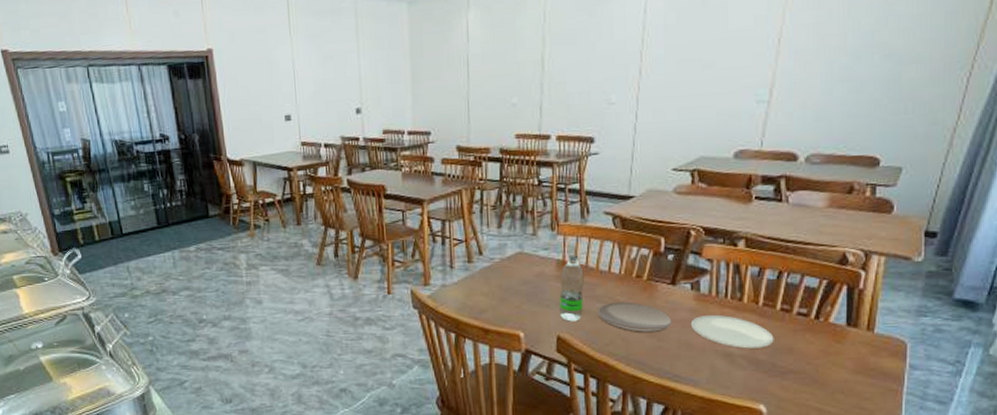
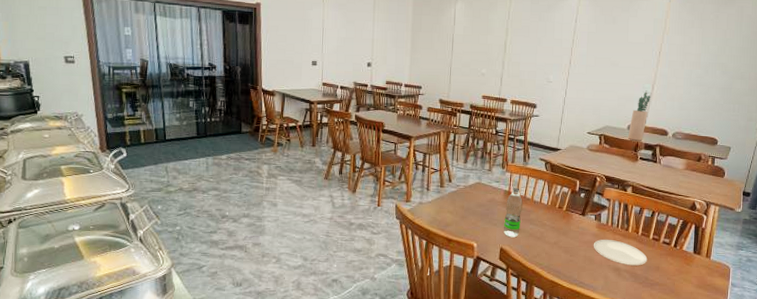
plate: present [598,302,672,333] -> none [530,225,581,250]
vase: none [735,98,769,173] -> present [628,90,651,141]

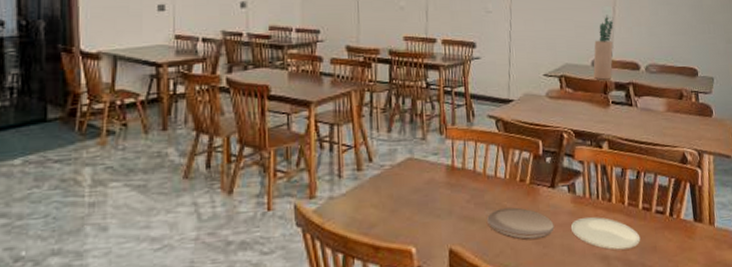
bottle: present [503,188,524,238] -> none [449,159,474,232]
plate: none [530,225,581,250] -> present [487,207,555,241]

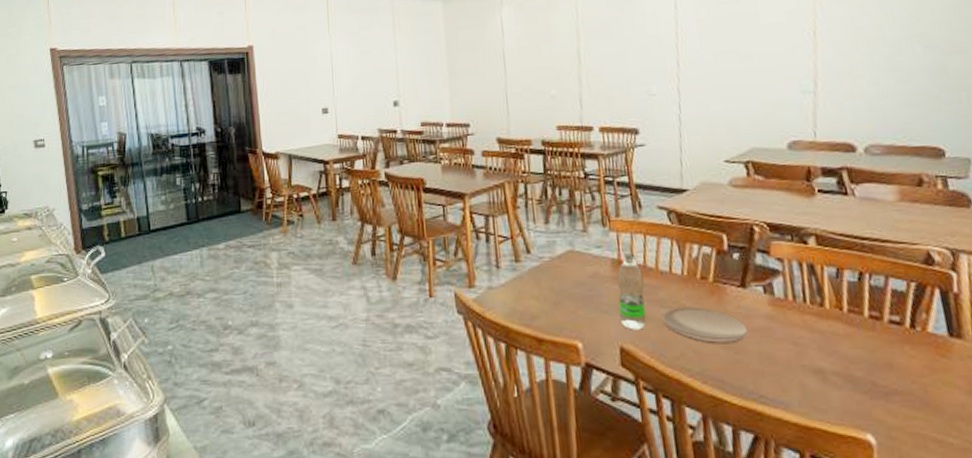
bottle: none [449,159,474,232] -> present [617,253,647,330]
plate: present [570,216,641,251] -> none [769,322,869,364]
vase: present [593,14,614,80] -> none [789,89,817,165]

